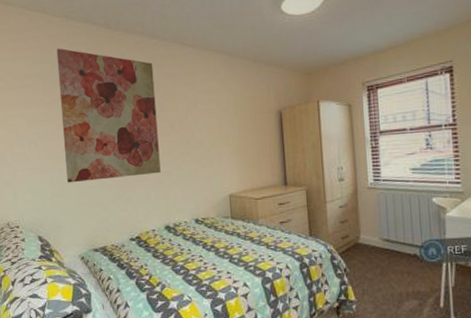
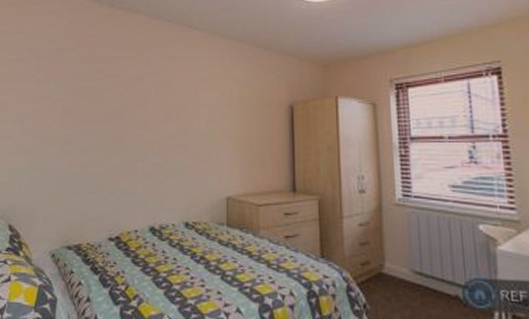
wall art: present [56,48,161,183] -> none [48,24,154,168]

